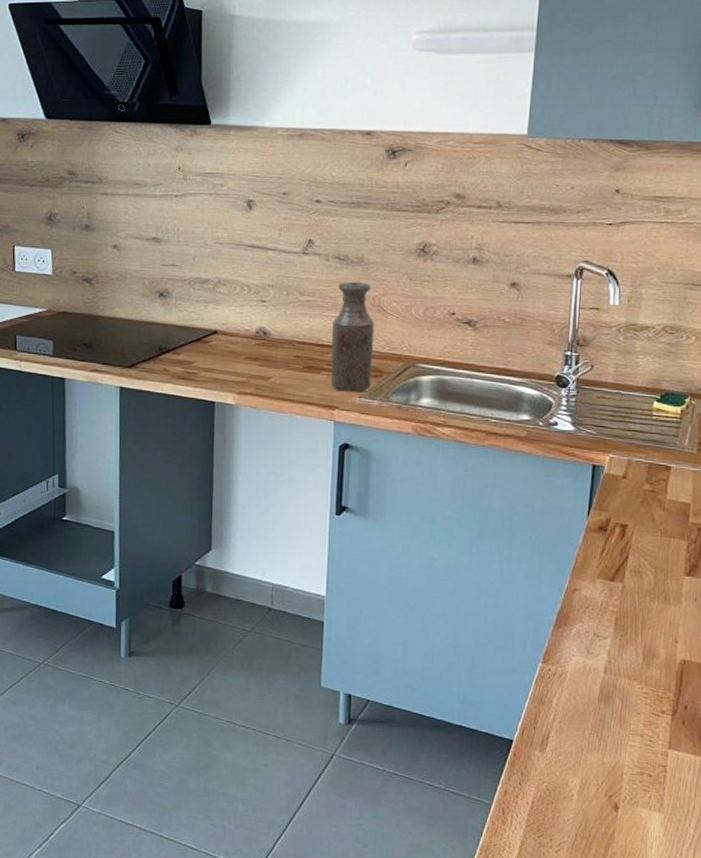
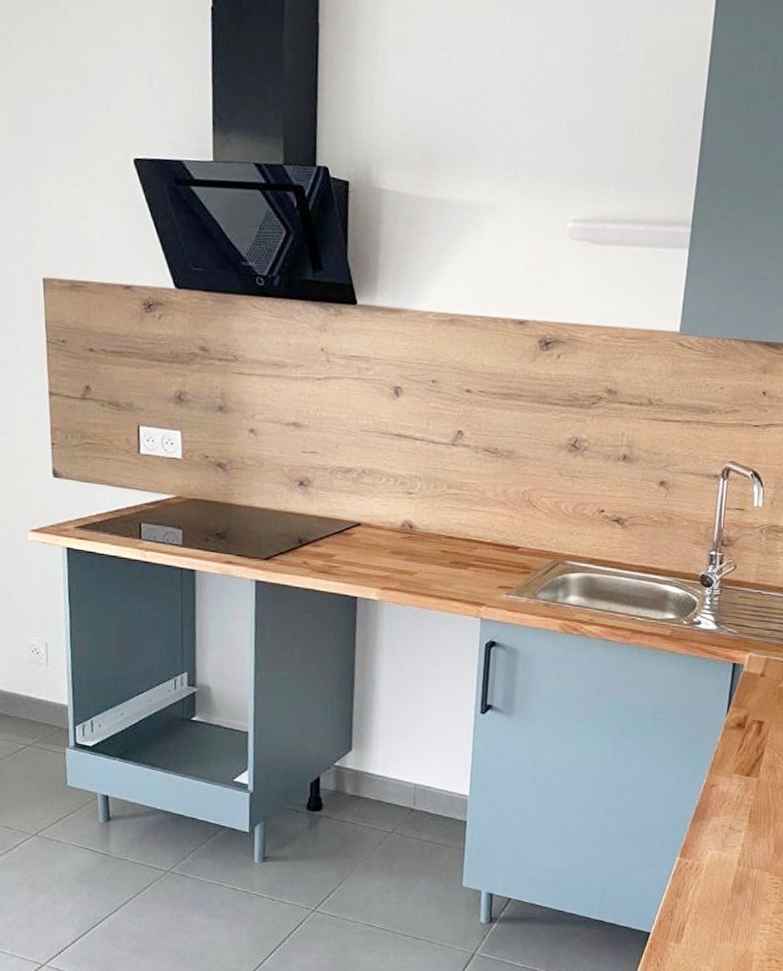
bottle: present [330,281,375,392] -> none [478,475,524,589]

